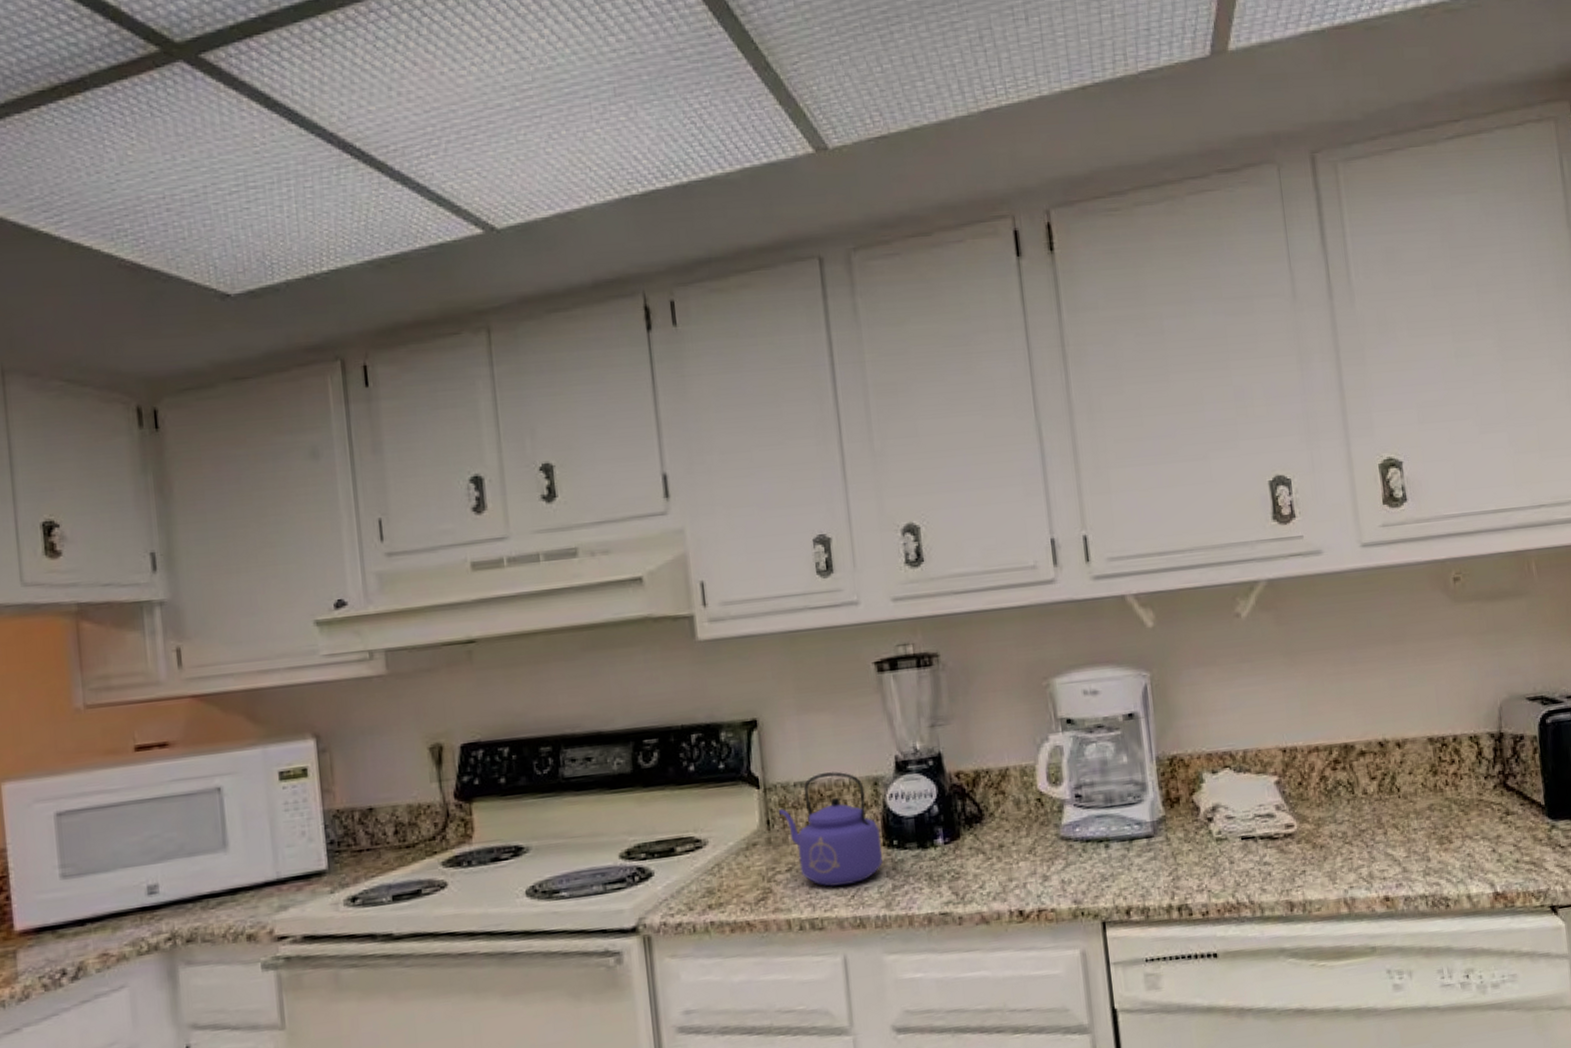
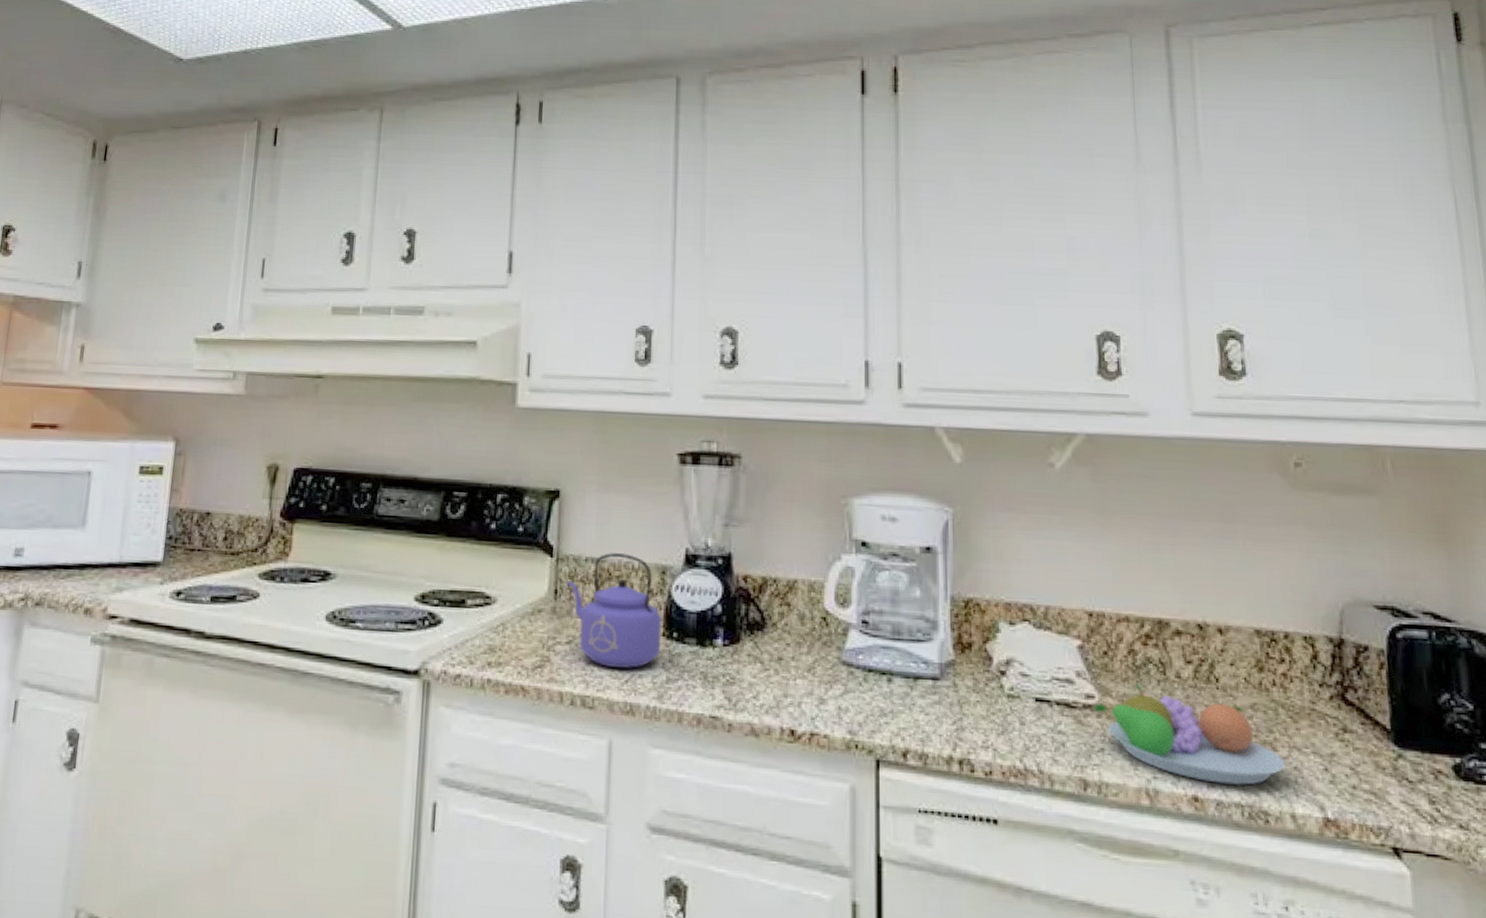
fruit bowl: none [1293,805,1460,882] -> present [1093,682,1285,786]

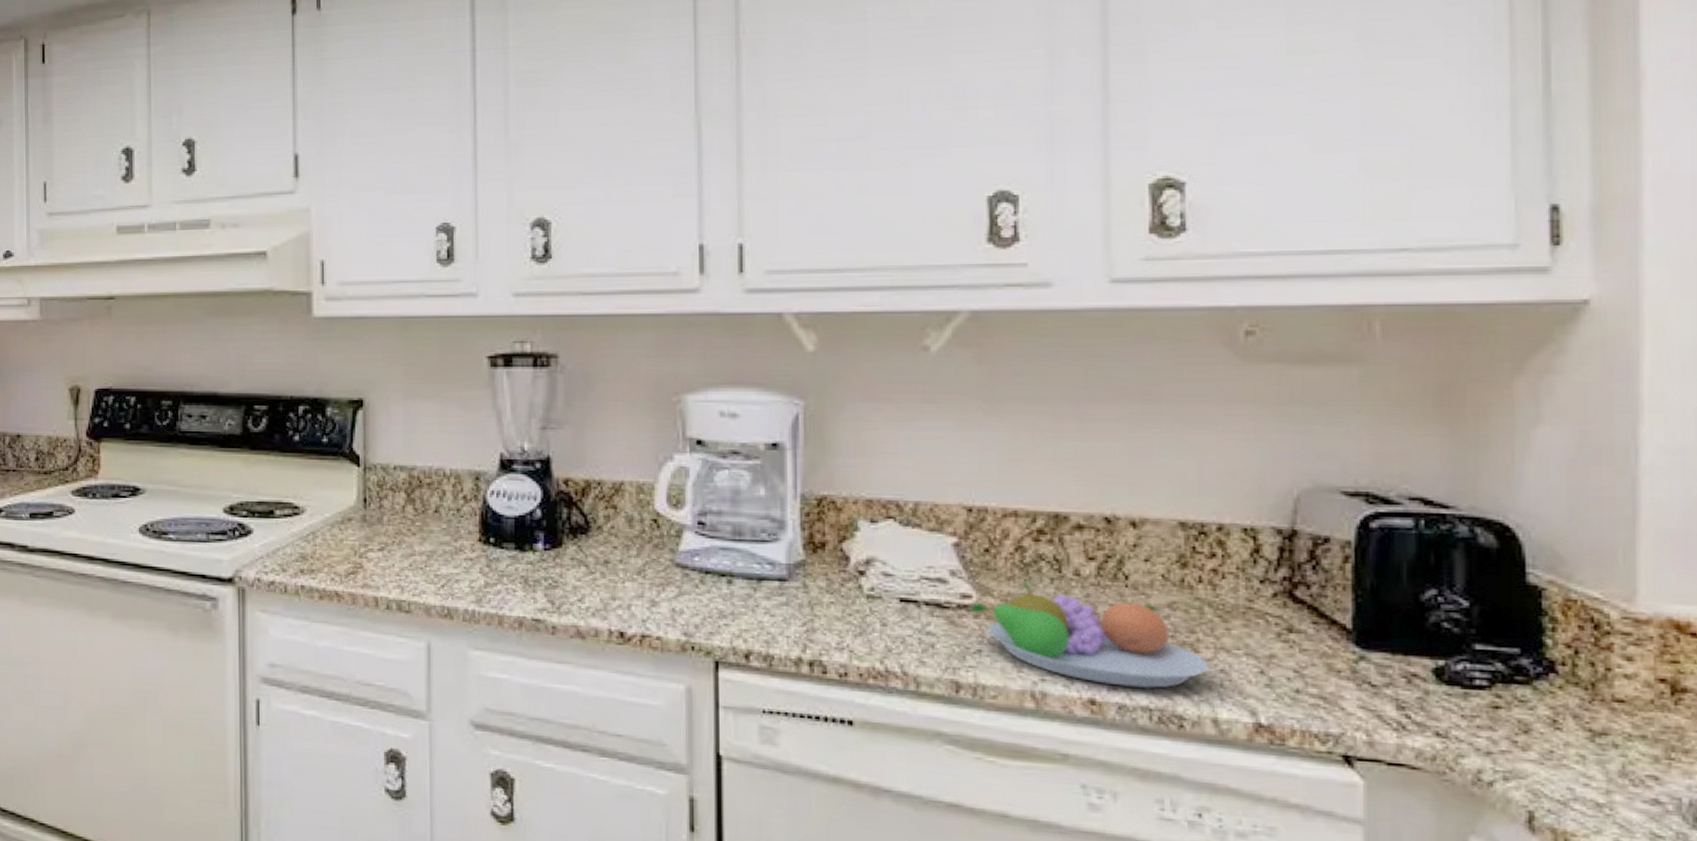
kettle: present [567,553,661,669] -> none [376,460,477,574]

